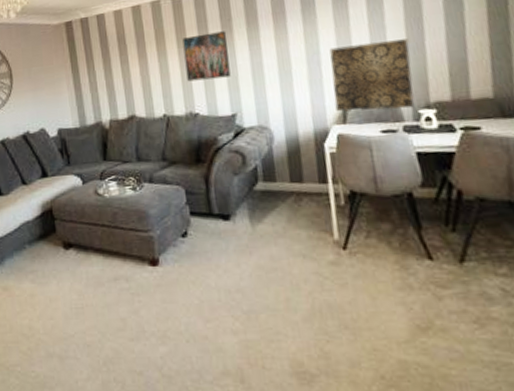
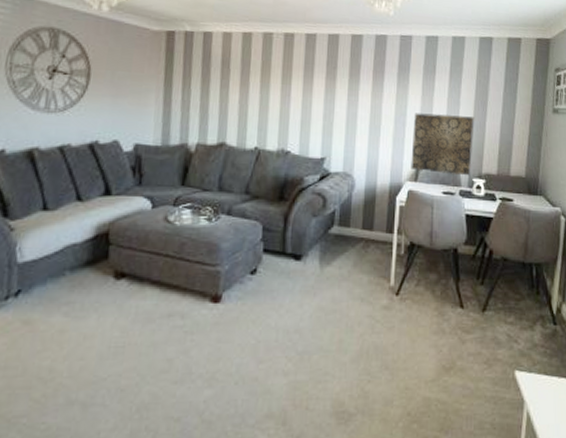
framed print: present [182,31,231,82] -> none [285,75,330,122]

